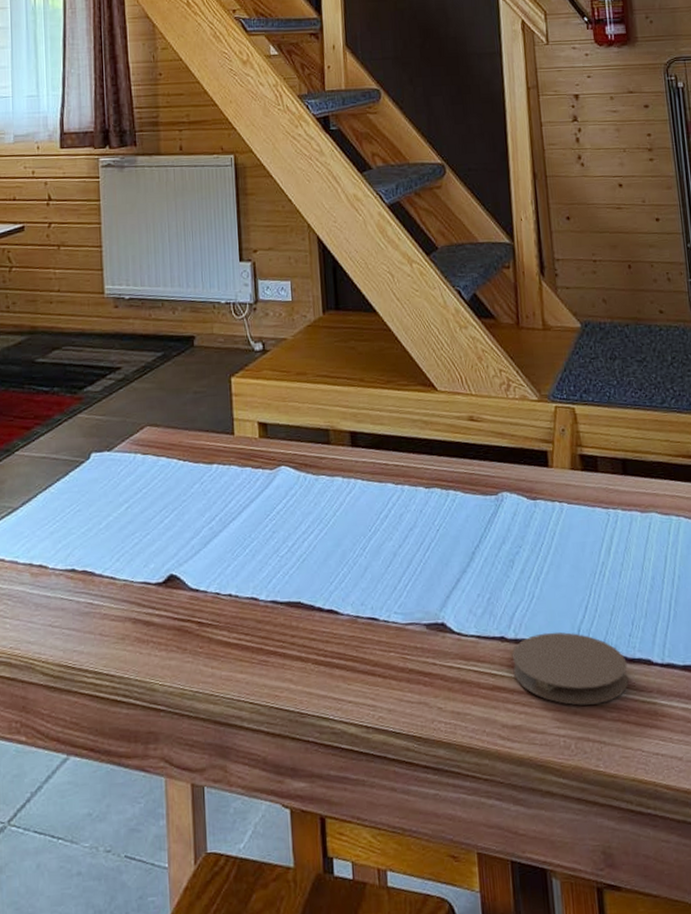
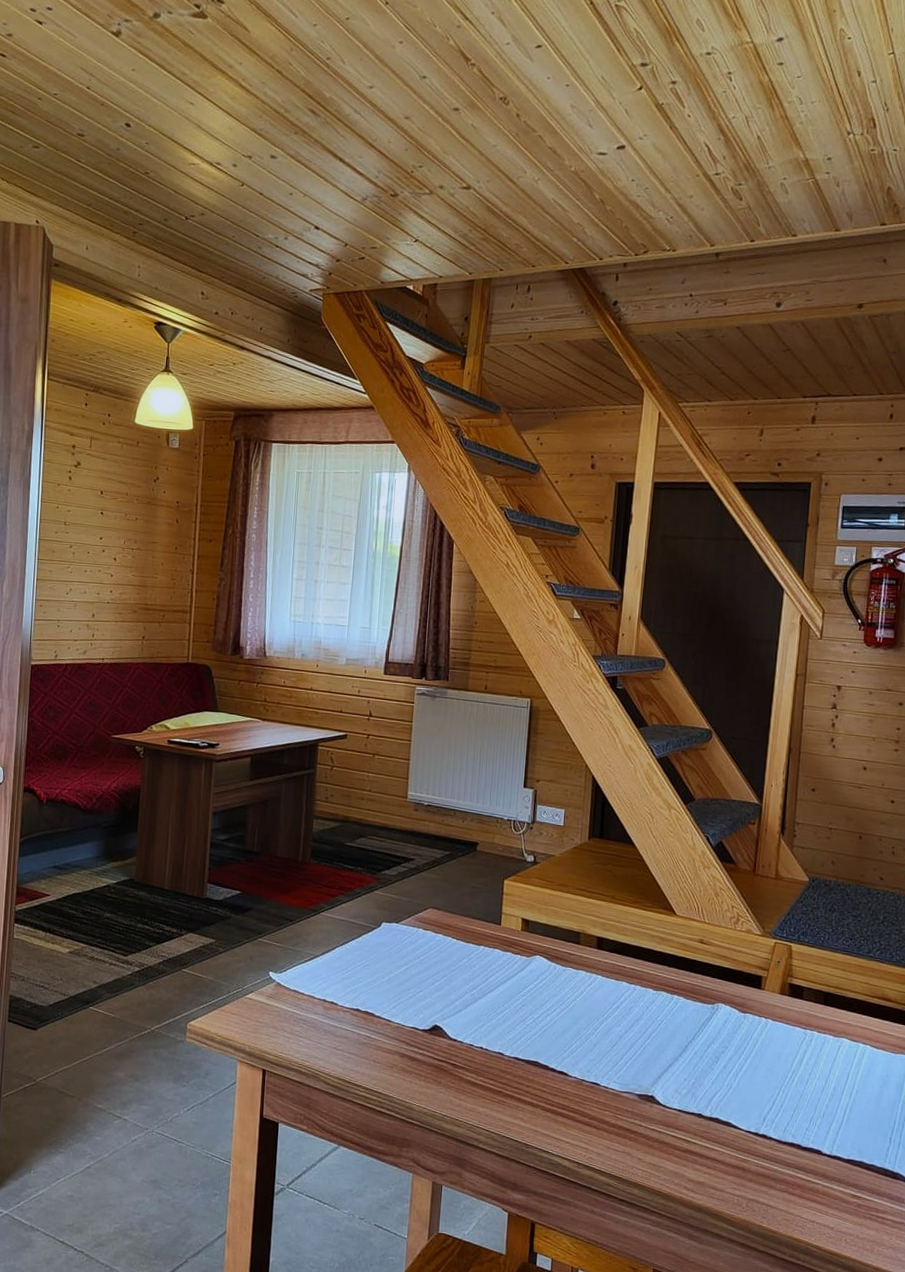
coaster: present [511,632,629,706] -> none [704,1116,800,1177]

